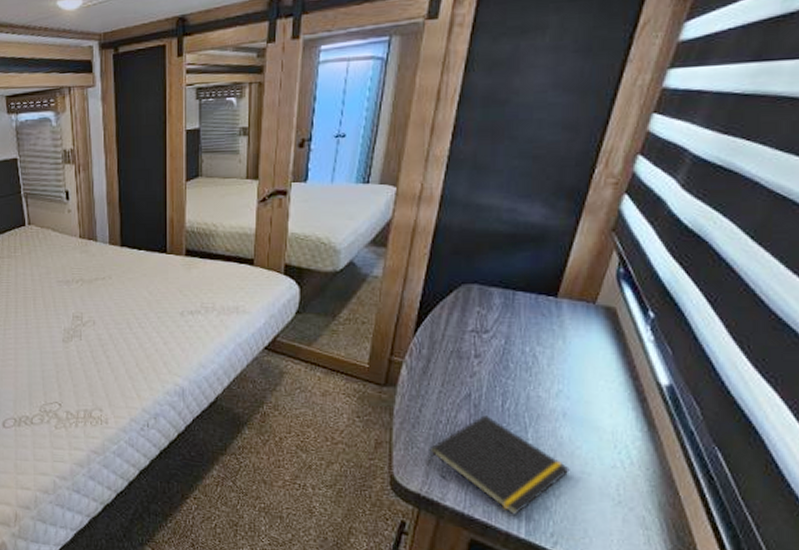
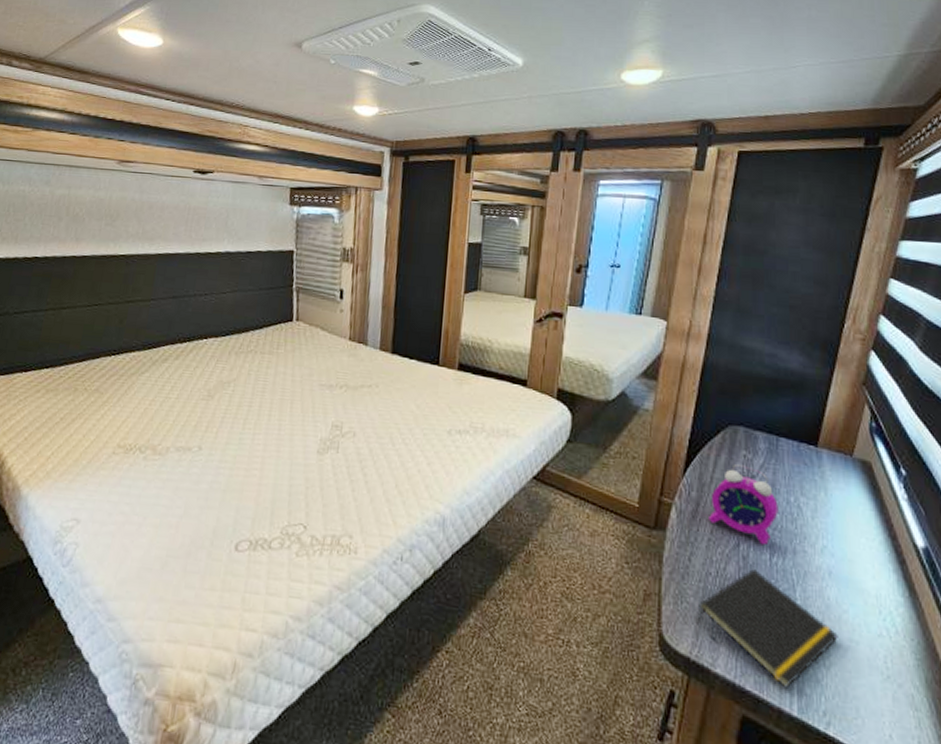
alarm clock: none [440,321,513,394] -> present [709,464,779,546]

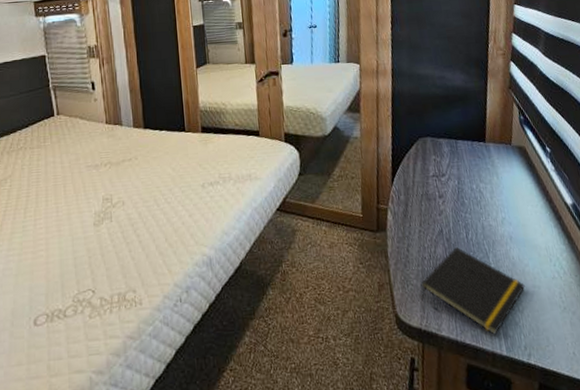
alarm clock: present [709,464,779,546] -> none [416,167,467,227]

